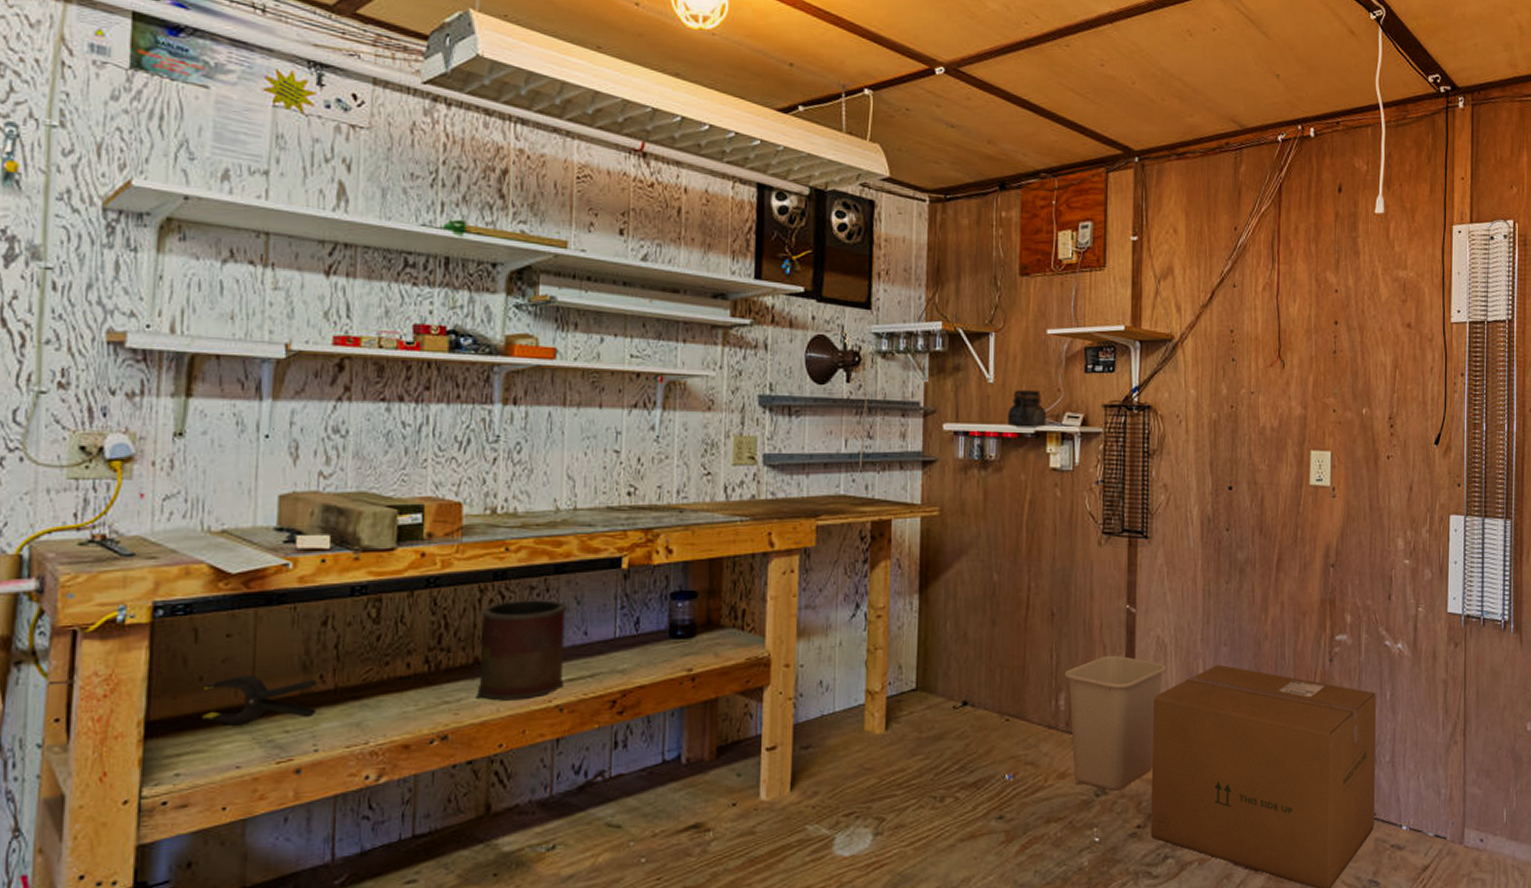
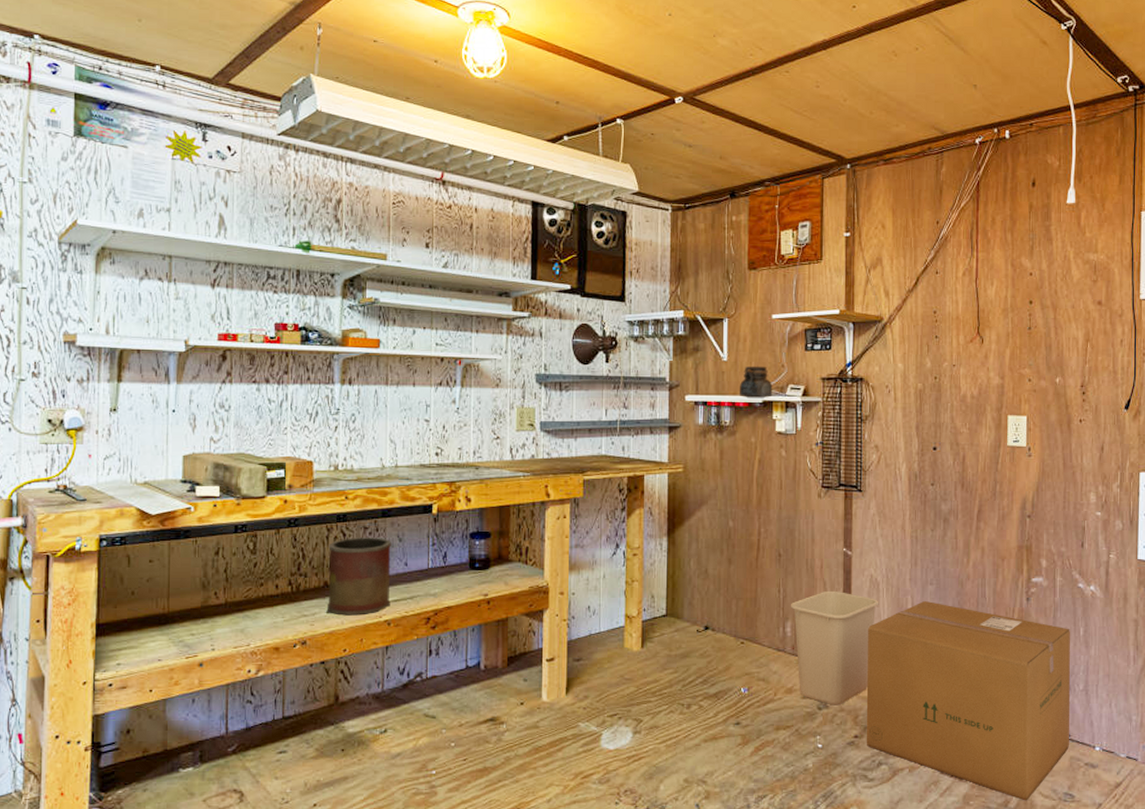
clamp: present [201,674,317,726] -> none [134,590,213,629]

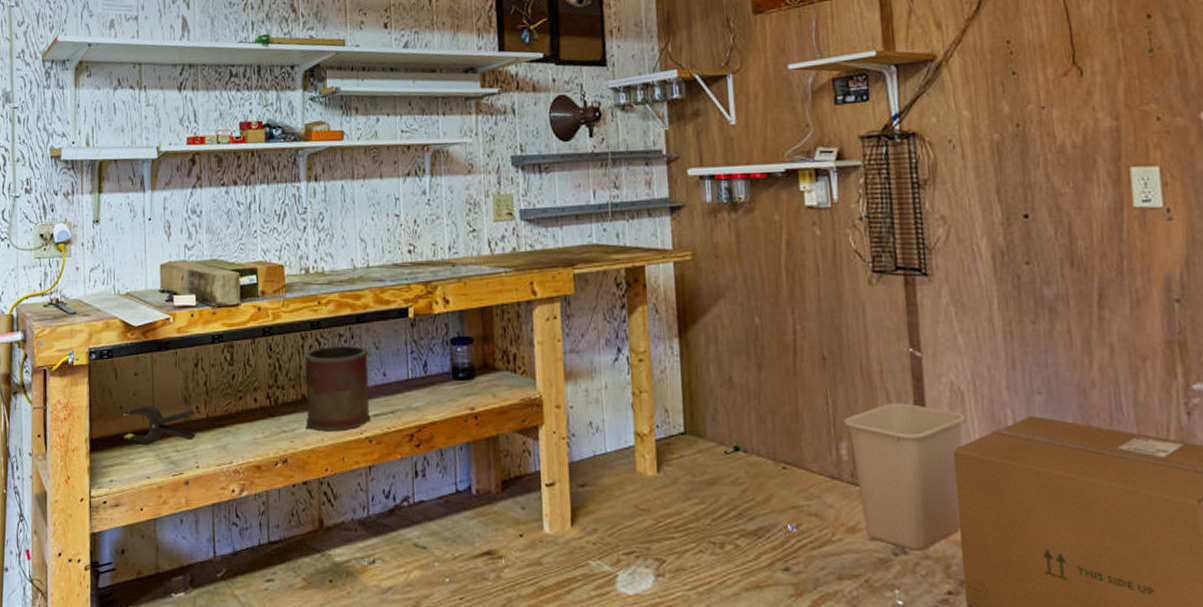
clamp: none [134,590,213,629] -> present [123,405,195,444]
jar: present [739,365,773,399] -> none [753,127,797,168]

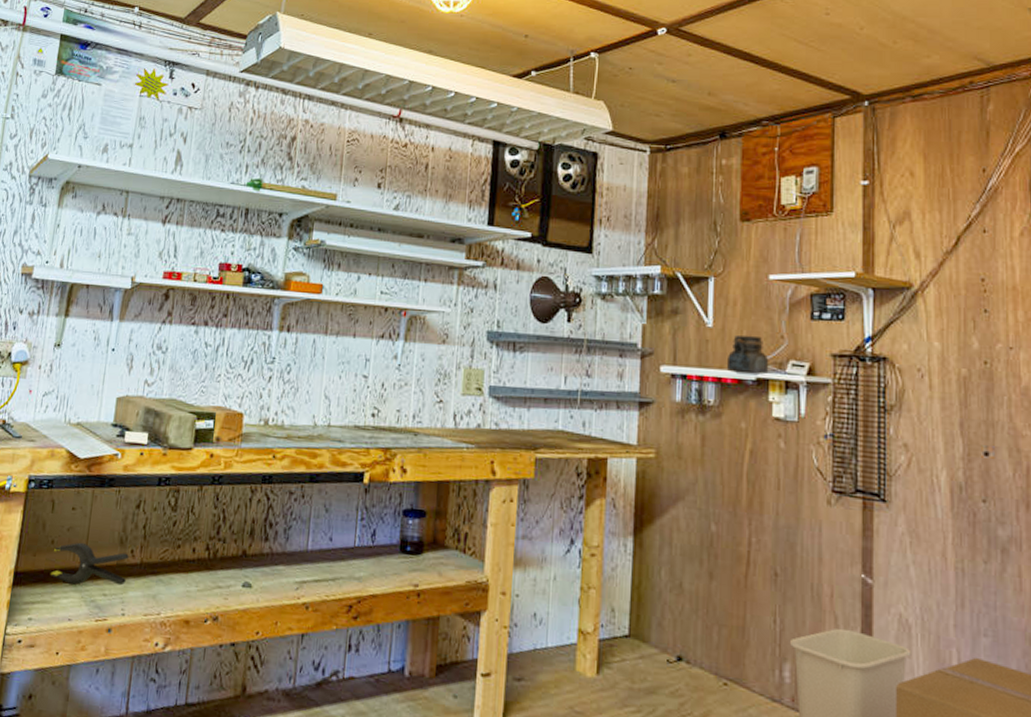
paint can: present [304,346,371,432] -> none [243,503,318,594]
jar: none [753,127,797,168] -> present [726,334,769,376]

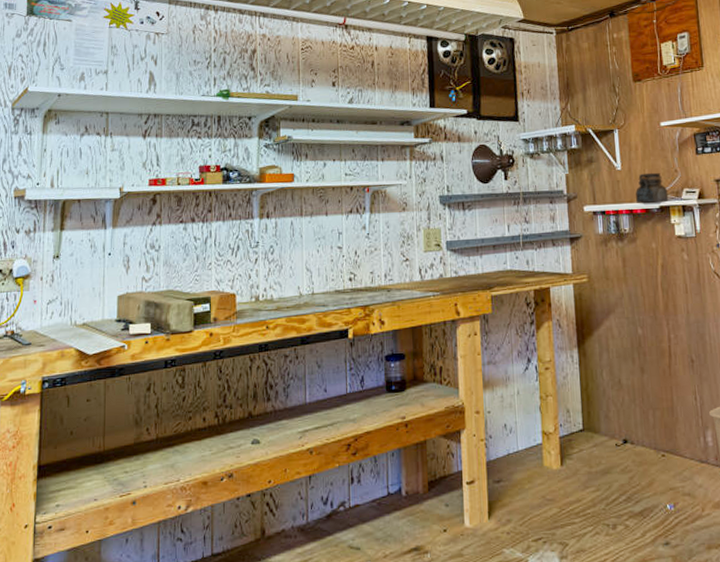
clamp: present [50,542,129,586] -> none [72,429,145,468]

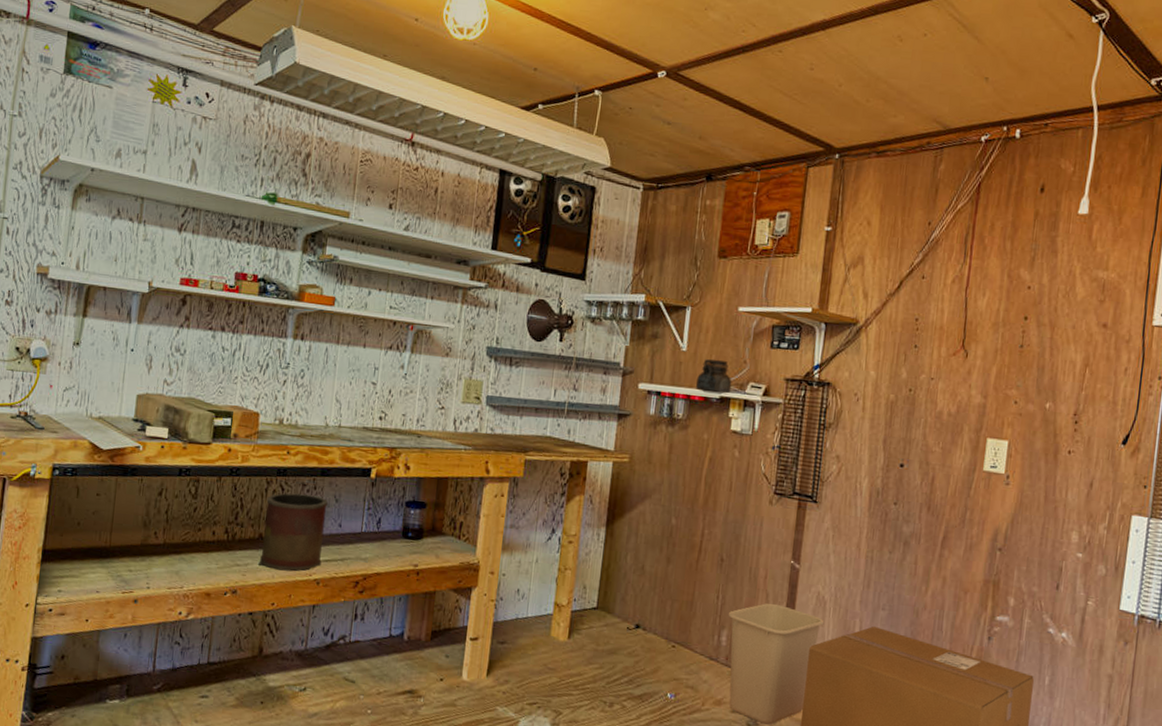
paint can: none [252,365,312,446] -> present [260,493,329,571]

